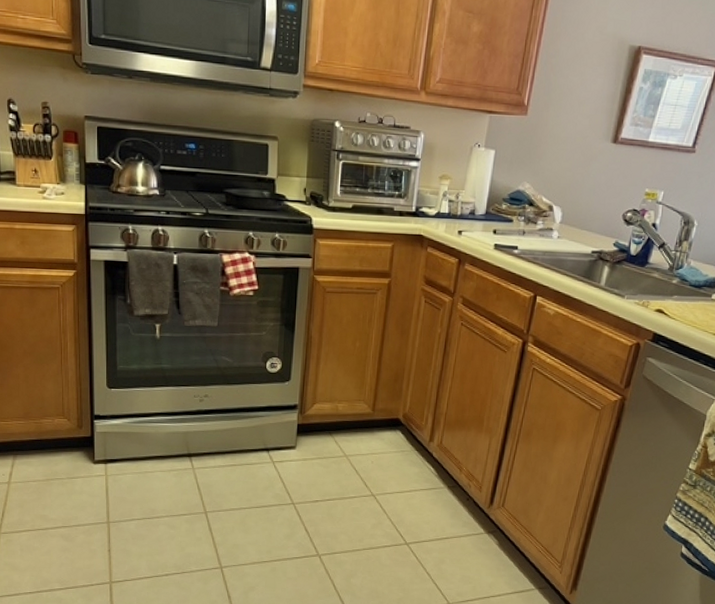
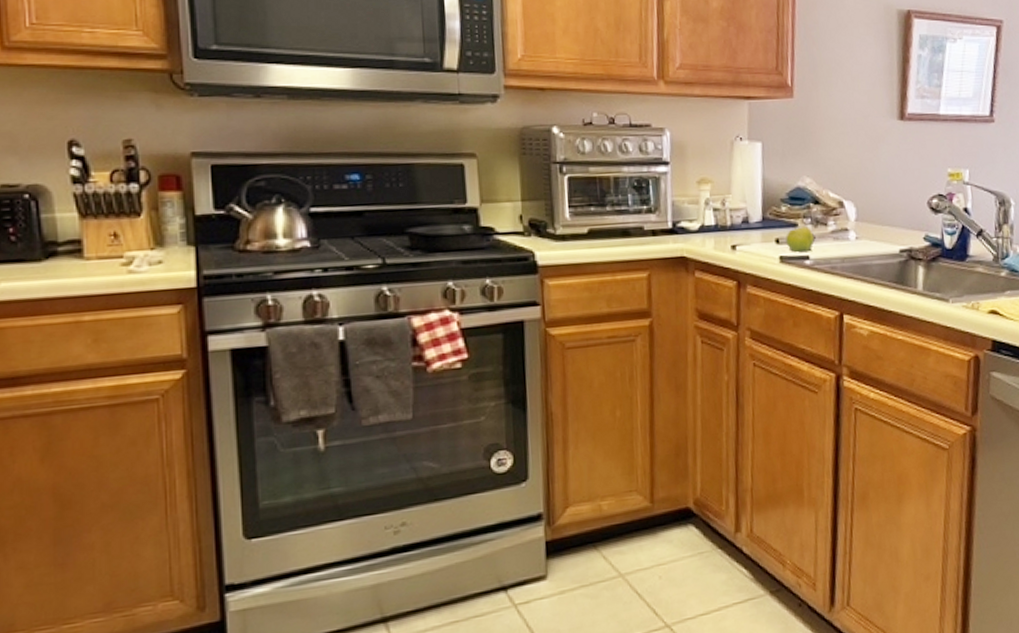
fruit: none [501,221,524,244] -> present [786,226,815,253]

